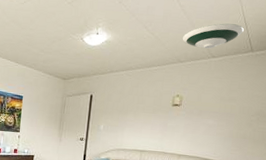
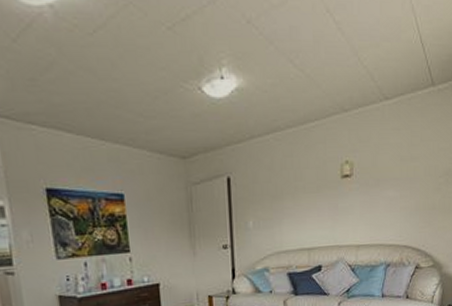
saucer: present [182,23,244,49] -> none [343,46,420,87]

